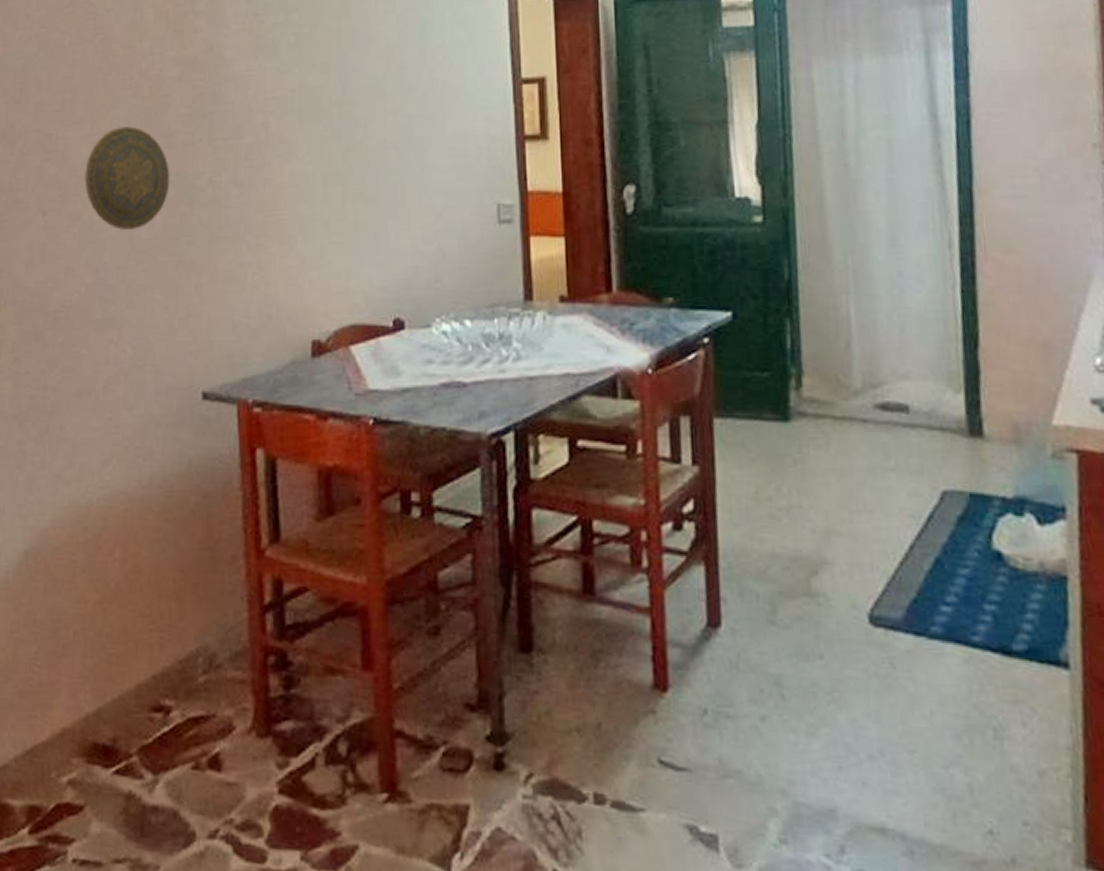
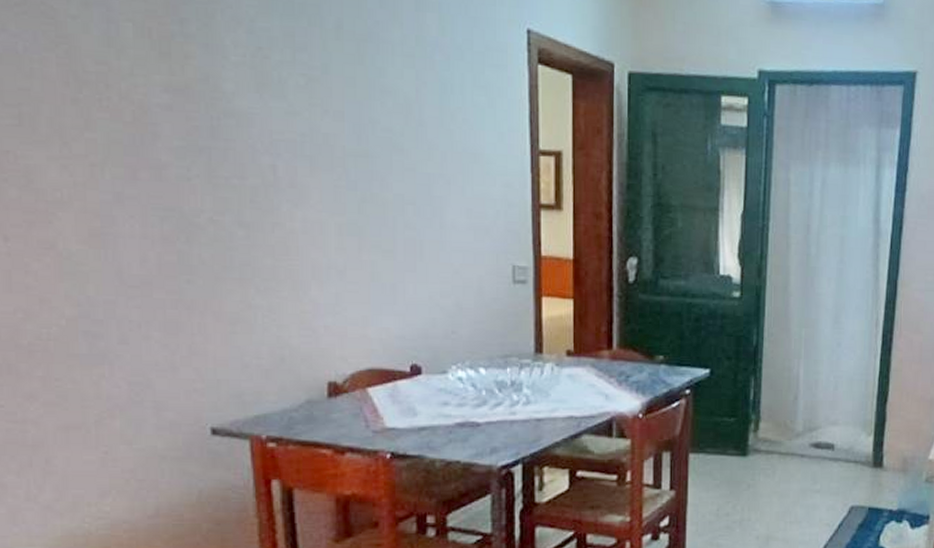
decorative plate: present [84,126,170,231] -> none [56,152,163,264]

